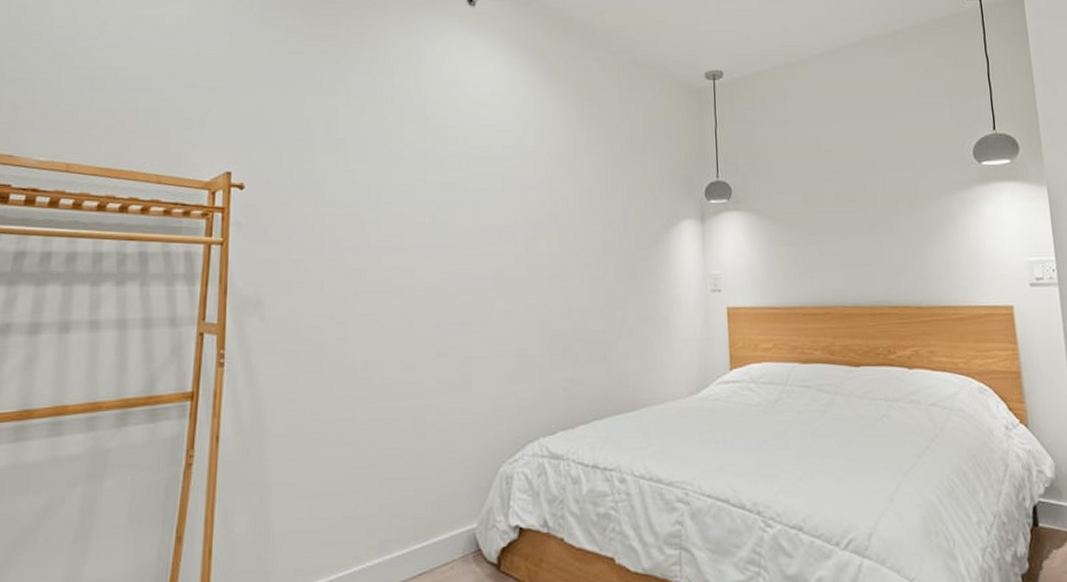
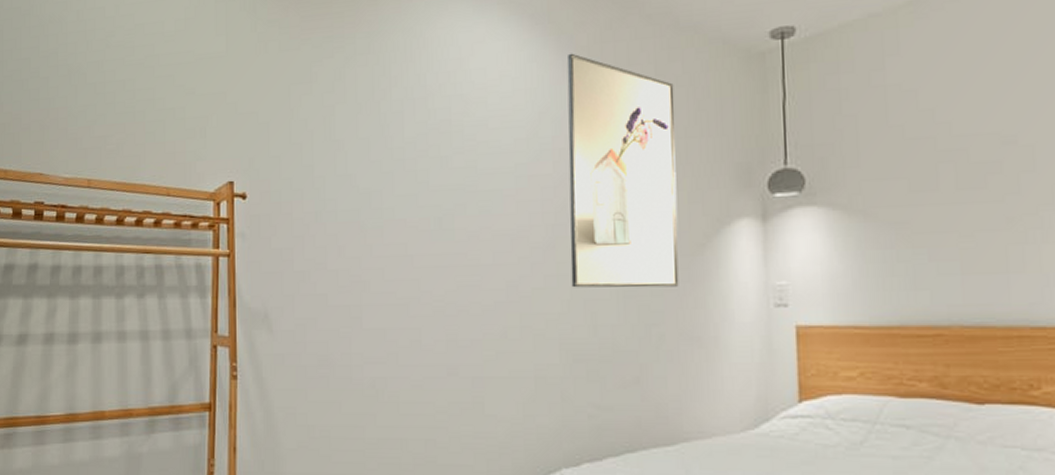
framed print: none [548,77,638,276] -> present [566,53,679,288]

